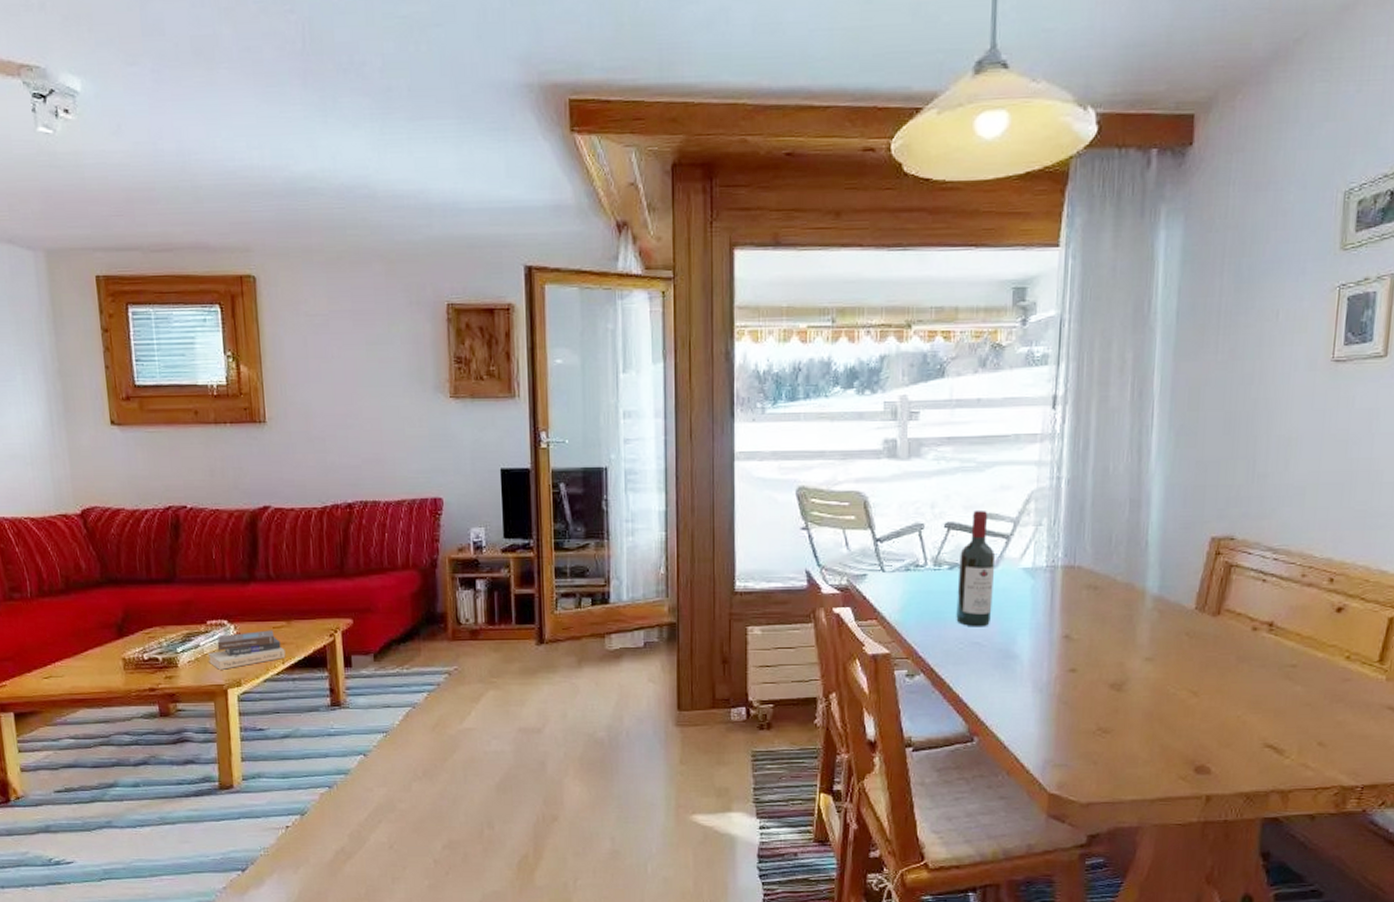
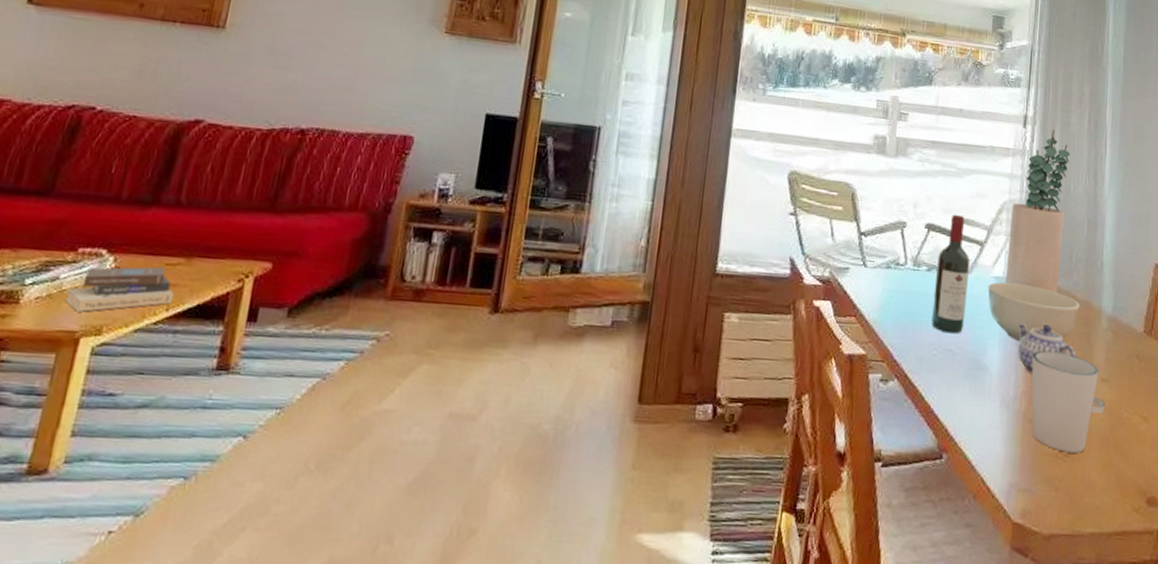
bowl: none [1016,572,1121,630] -> present [988,282,1080,342]
vase: none [1034,406,1109,579] -> present [1004,129,1070,293]
teapot: none [1049,610,1117,659] -> present [1017,323,1077,374]
cup: none [1066,635,1150,729] -> present [1031,350,1106,453]

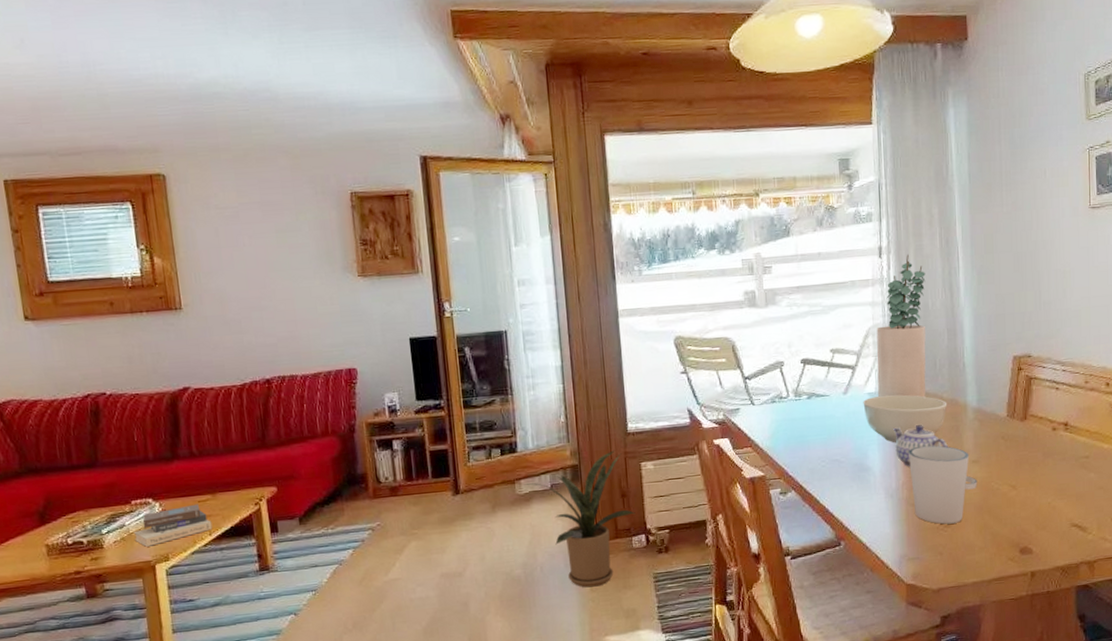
house plant: none [580,291,707,463] -> present [524,450,635,588]
wine bottle: present [931,214,971,334] -> none [815,346,846,447]

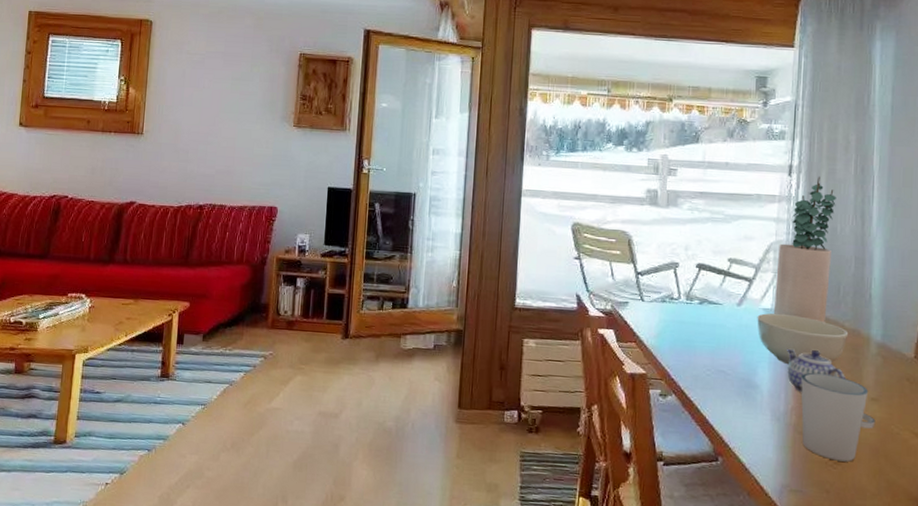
books: present [134,504,213,547] -> none [64,305,130,337]
house plant: present [524,450,635,588] -> none [409,322,511,454]

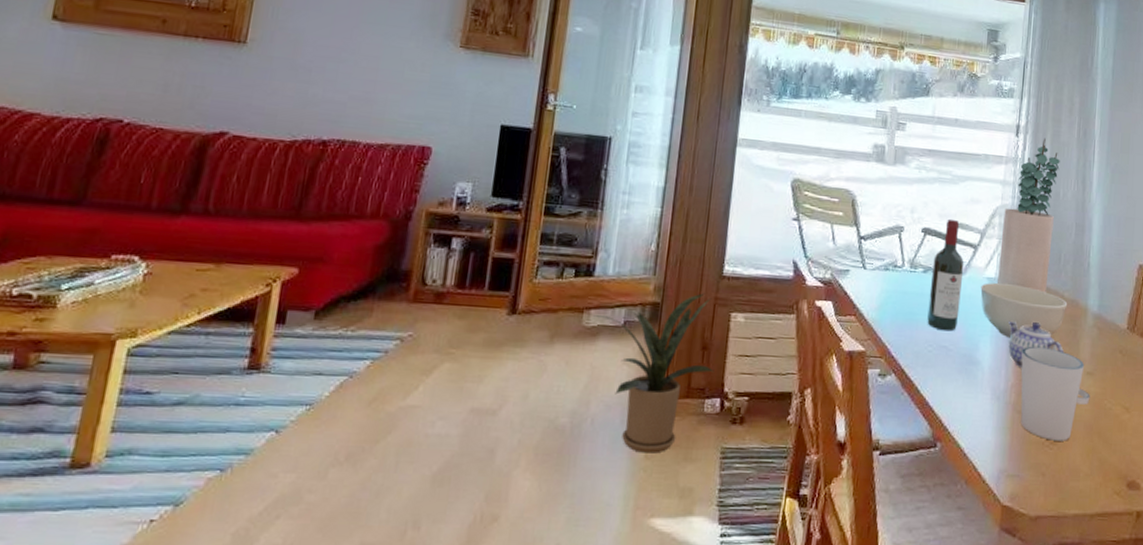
house plant: none [409,322,511,454] -> present [594,293,714,453]
wine bottle: none [705,254,740,358] -> present [927,218,964,332]

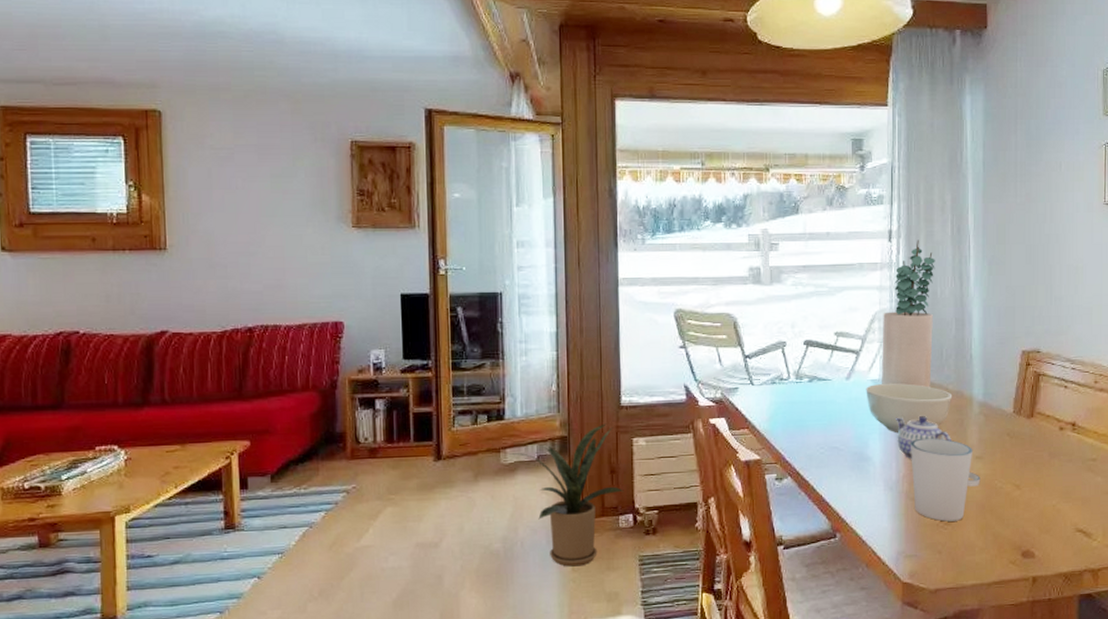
wine bottle: present [927,218,964,332] -> none [816,329,848,434]

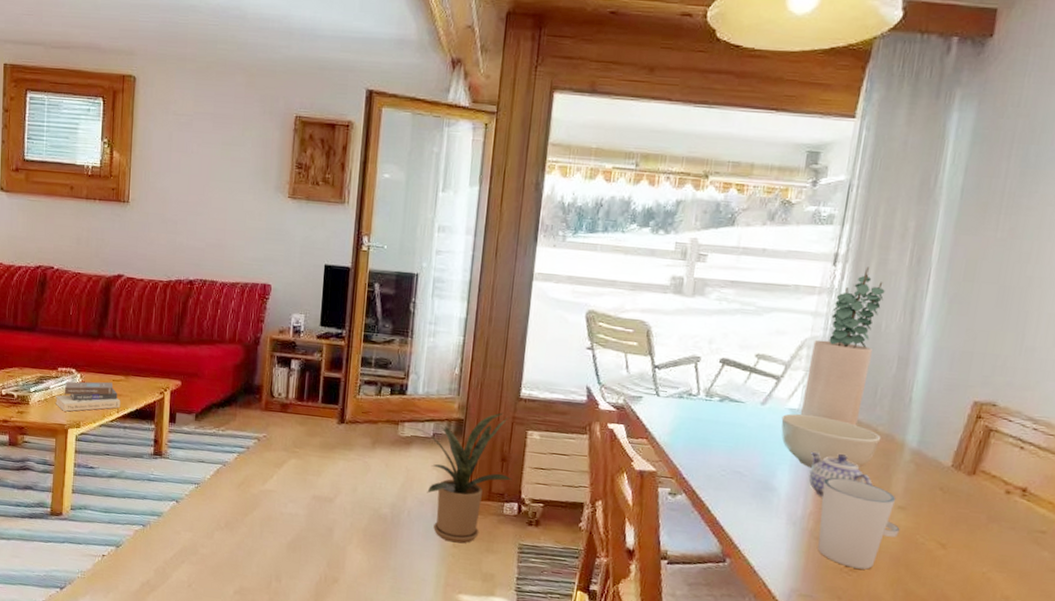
books: none [95,454,179,496] -> present [56,381,121,412]

